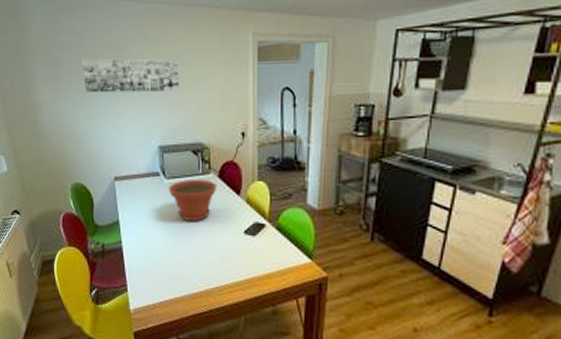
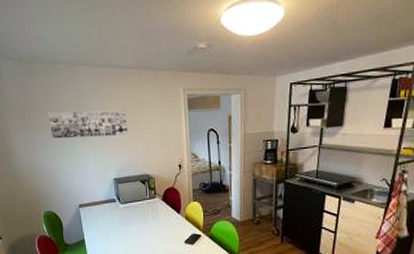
plant pot: present [168,178,218,222] -> none [123,202,162,237]

